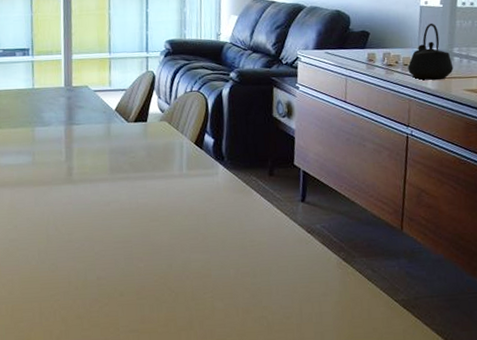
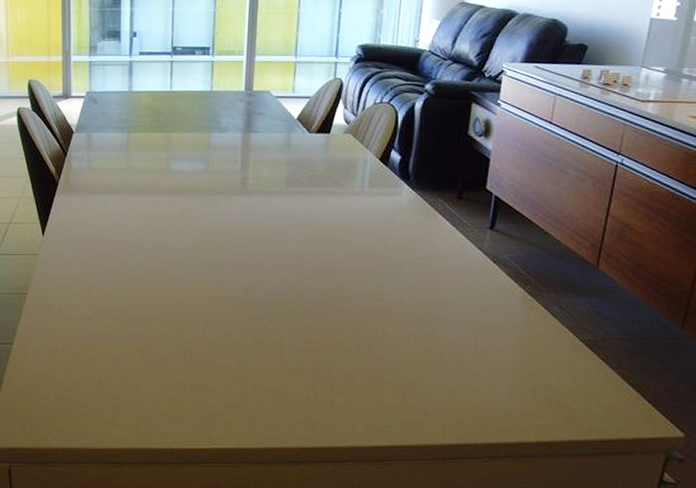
kettle: present [408,23,454,80] -> none [627,38,680,103]

